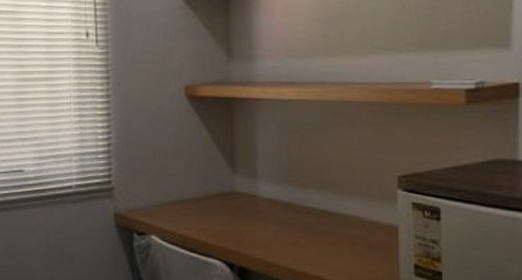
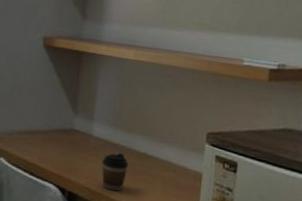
coffee cup: none [274,213,307,260] -> present [102,152,129,192]

